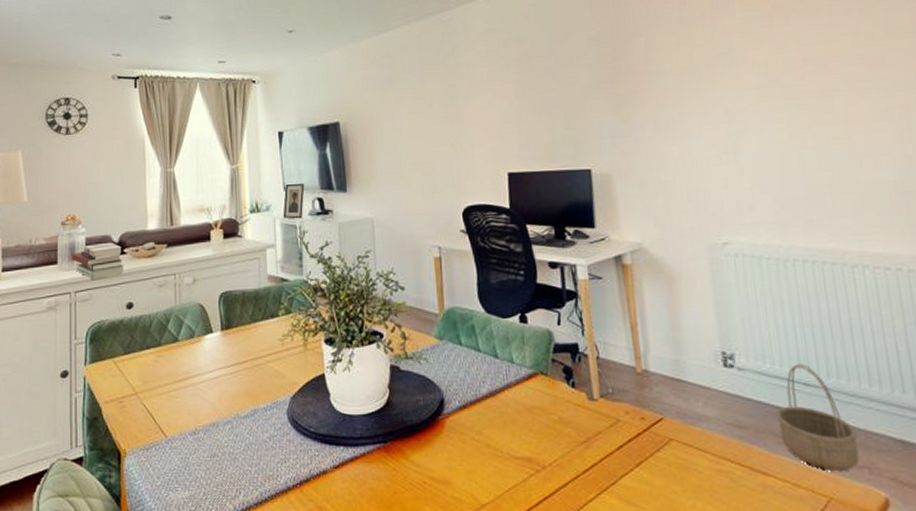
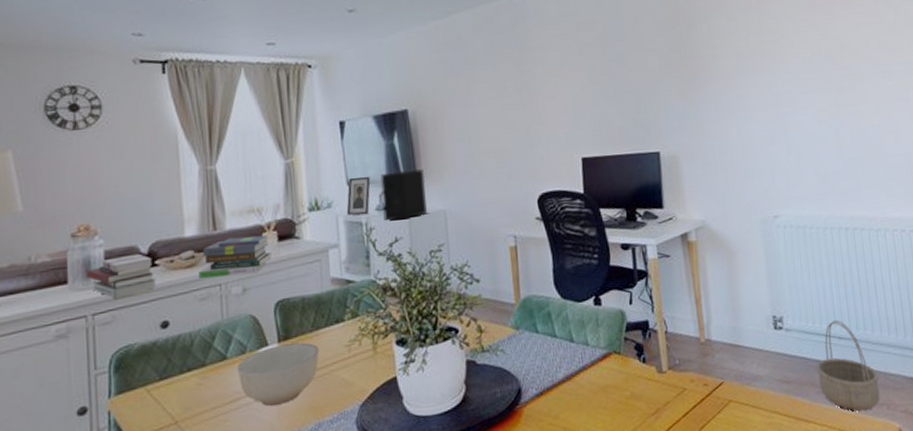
books: none [158,232,218,268] -> present [198,235,272,279]
bowl: none [186,333,256,388] -> present [236,342,320,406]
speaker: none [313,177,355,226] -> present [380,168,427,222]

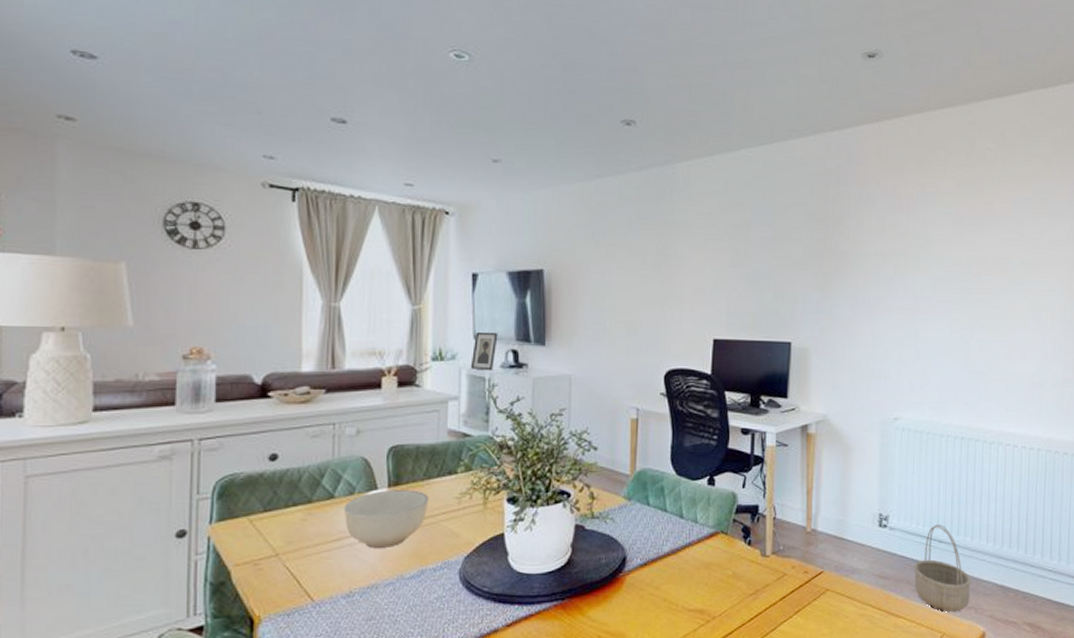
books: present [86,253,157,300] -> none [195,383,269,427]
books: present [198,235,272,279] -> none [313,378,389,417]
speaker: present [380,168,427,222] -> none [508,330,554,380]

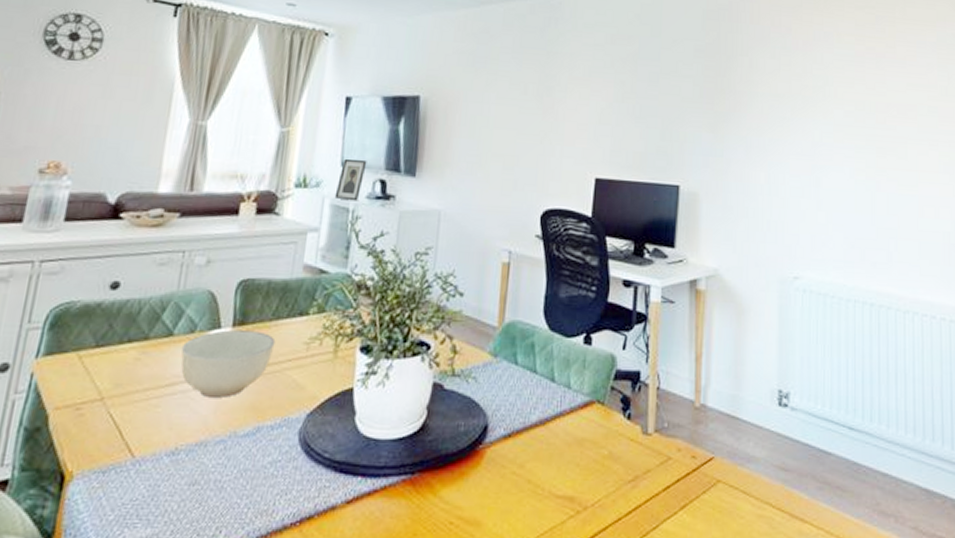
basket: present [913,524,972,612] -> none [820,407,890,520]

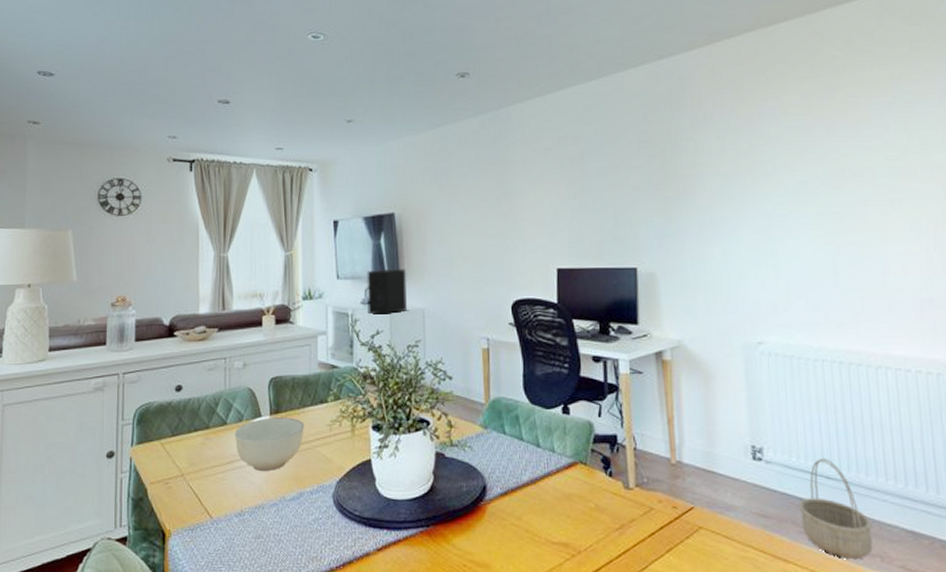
picture frame: present [334,158,367,201] -> none [335,272,358,307]
speaker: none [373,159,426,214] -> present [367,268,407,315]
basket: none [820,407,890,520] -> present [798,458,873,560]

